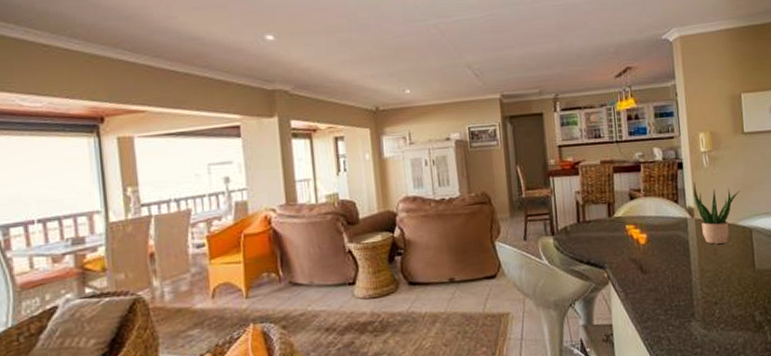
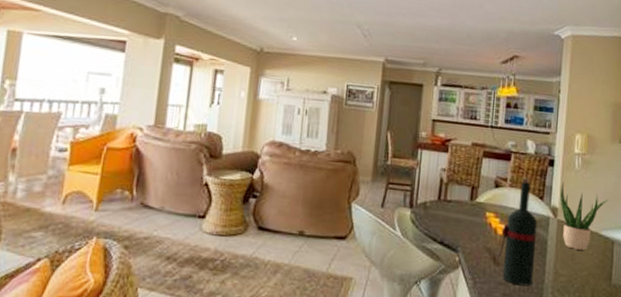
wine bottle: none [642,185,681,289] -> present [496,178,538,286]

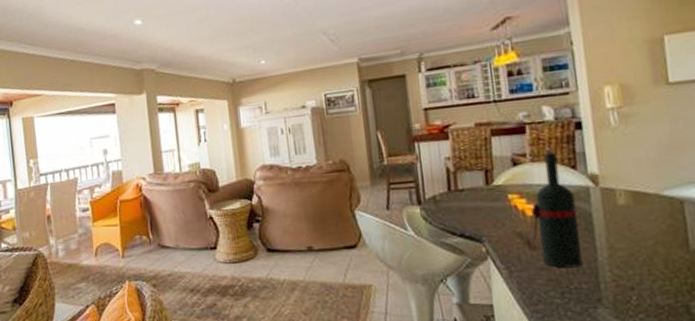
potted plant: present [560,182,609,250] -> none [596,144,666,218]

